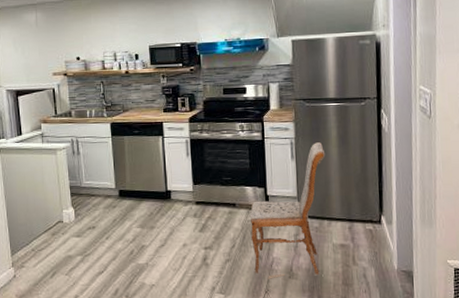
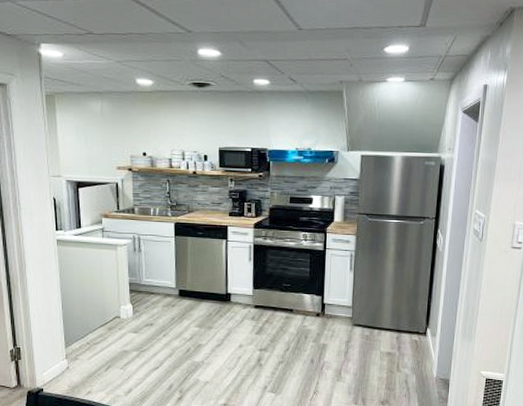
dining chair: present [249,141,326,279] -> none [305,255,382,381]

